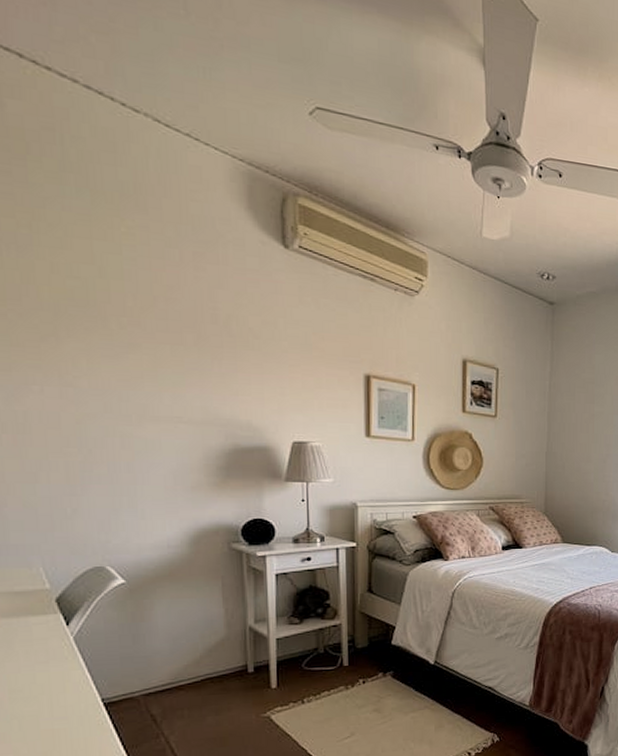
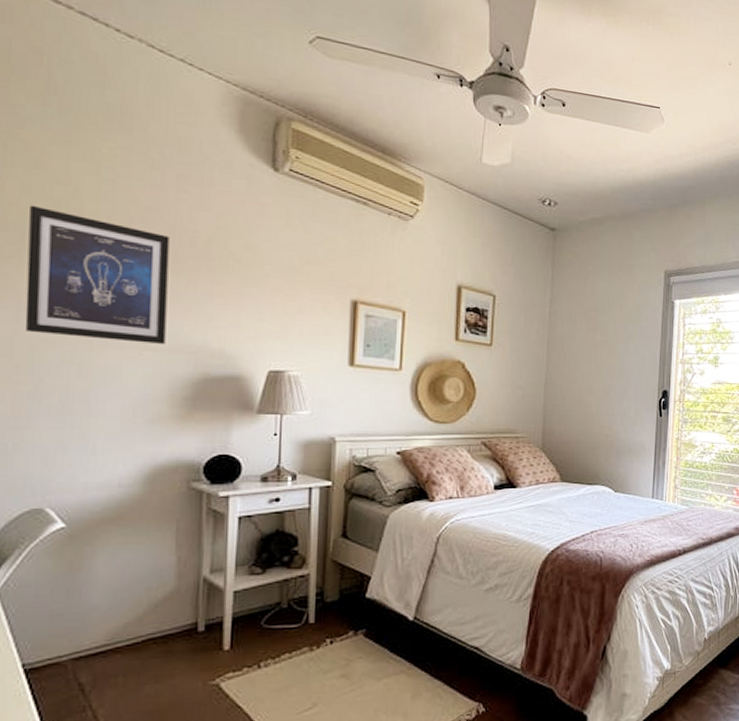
wall art: none [61,284,197,417] -> present [24,205,170,344]

